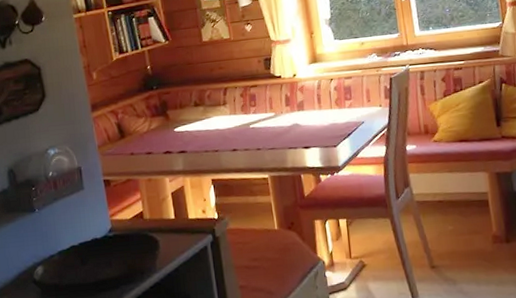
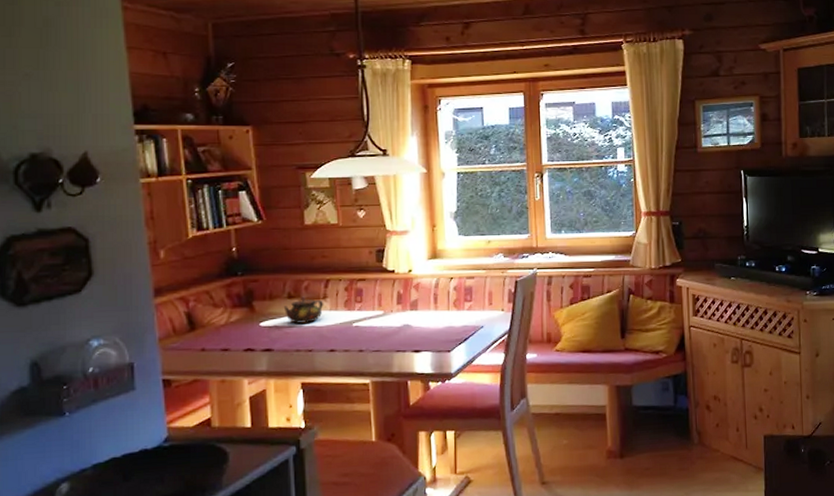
teapot: none [191,103,225,128] -> present [283,296,324,324]

